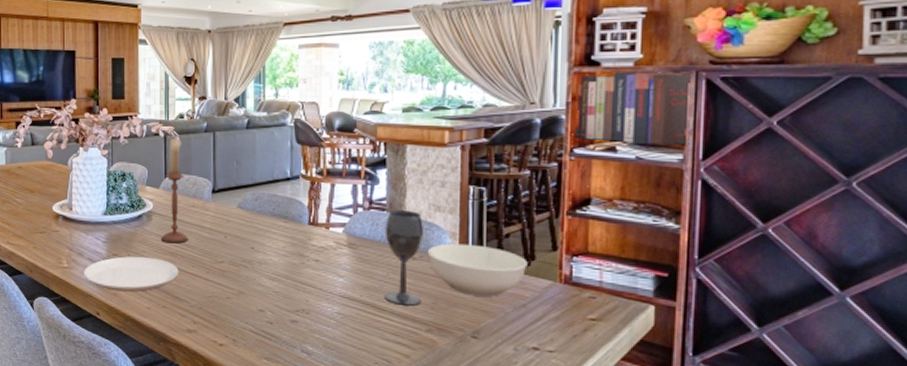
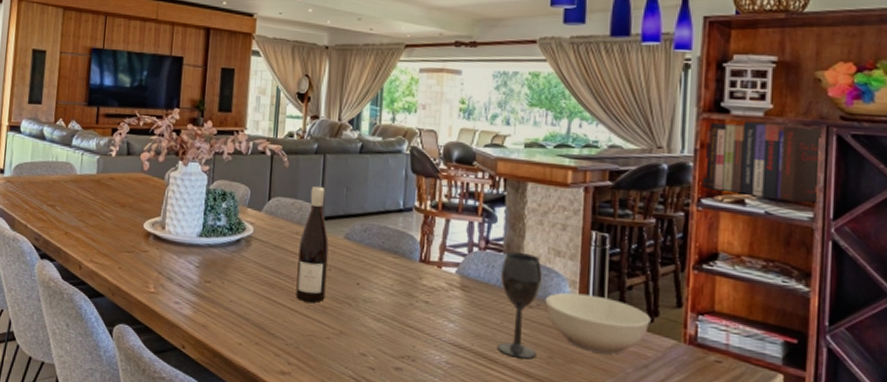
plate: present [84,256,179,292] -> none [171,284,276,325]
candlestick: present [160,136,188,244] -> none [259,156,290,274]
bottle: none [196,161,224,267] -> present [296,185,329,303]

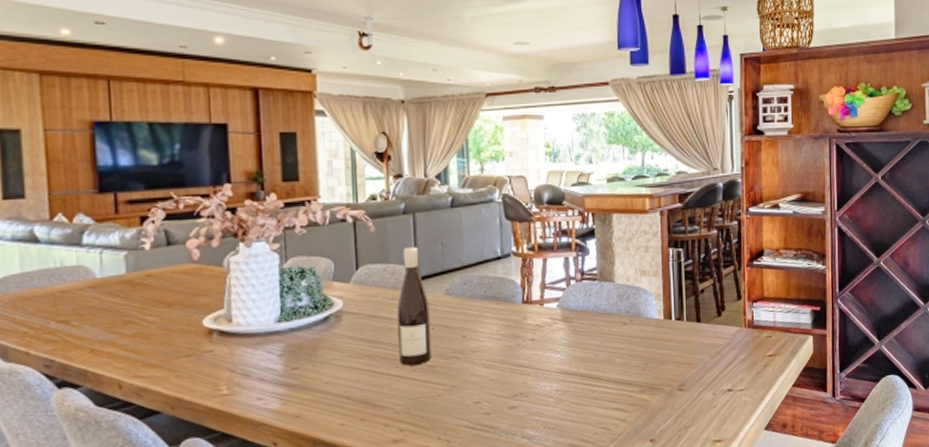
wine glass: present [498,251,543,359] -> none [597,277,634,372]
bowl: present [545,292,651,354] -> none [636,303,720,351]
books: present [703,121,821,203] -> none [748,139,828,201]

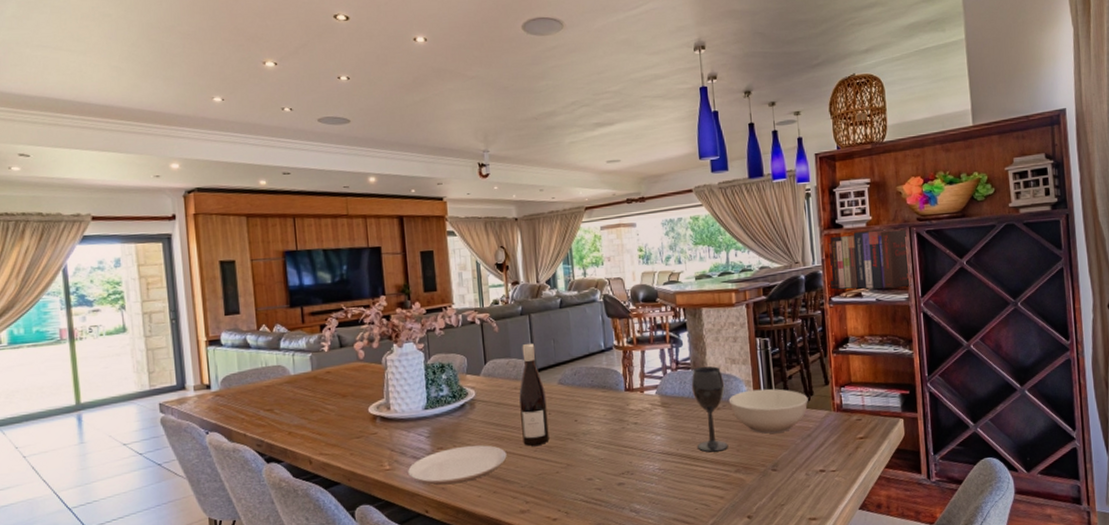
plate: none [252,364,379,413] -> present [408,445,507,486]
wine glass: none [597,277,634,372] -> present [691,366,728,452]
bowl: none [636,303,720,351] -> present [728,388,808,434]
books: none [748,139,828,201] -> present [827,229,911,290]

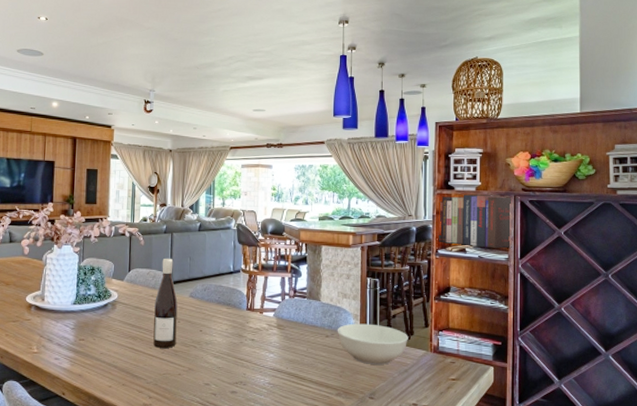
plate: present [408,445,507,486] -> none [52,340,138,373]
wine glass: present [691,366,728,452] -> none [305,297,335,375]

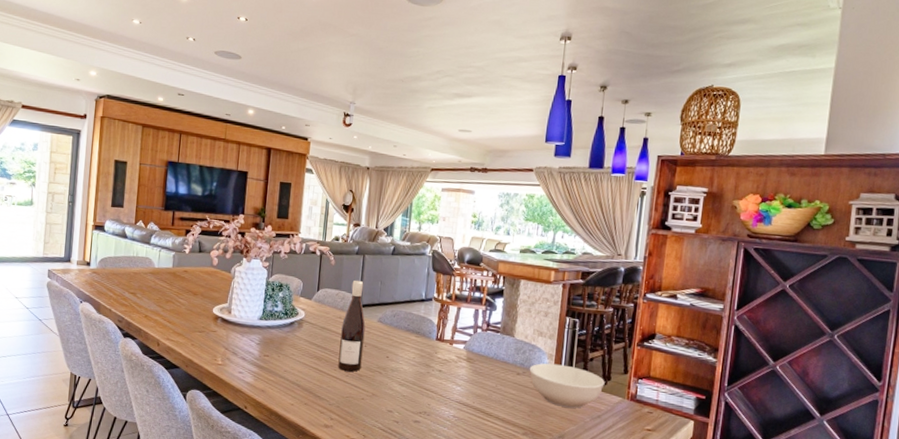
books: present [439,194,512,249] -> none [648,236,734,298]

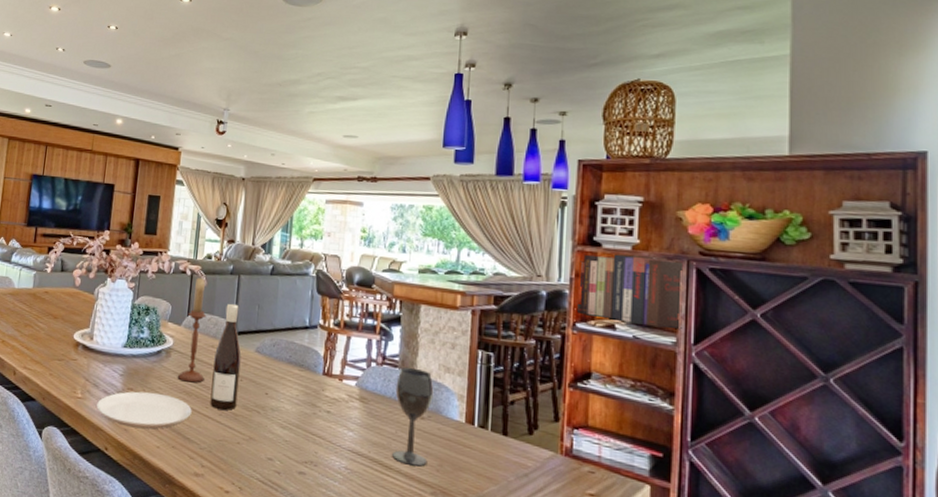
plate: none [236,357,322,390] -> present [97,391,192,429]
candlestick: none [308,255,335,350] -> present [177,275,207,383]
wine glass: none [492,332,529,413] -> present [392,367,434,467]
bowl: present [529,363,605,408] -> none [435,406,531,464]
books: none [648,236,734,298] -> present [577,254,682,329]

